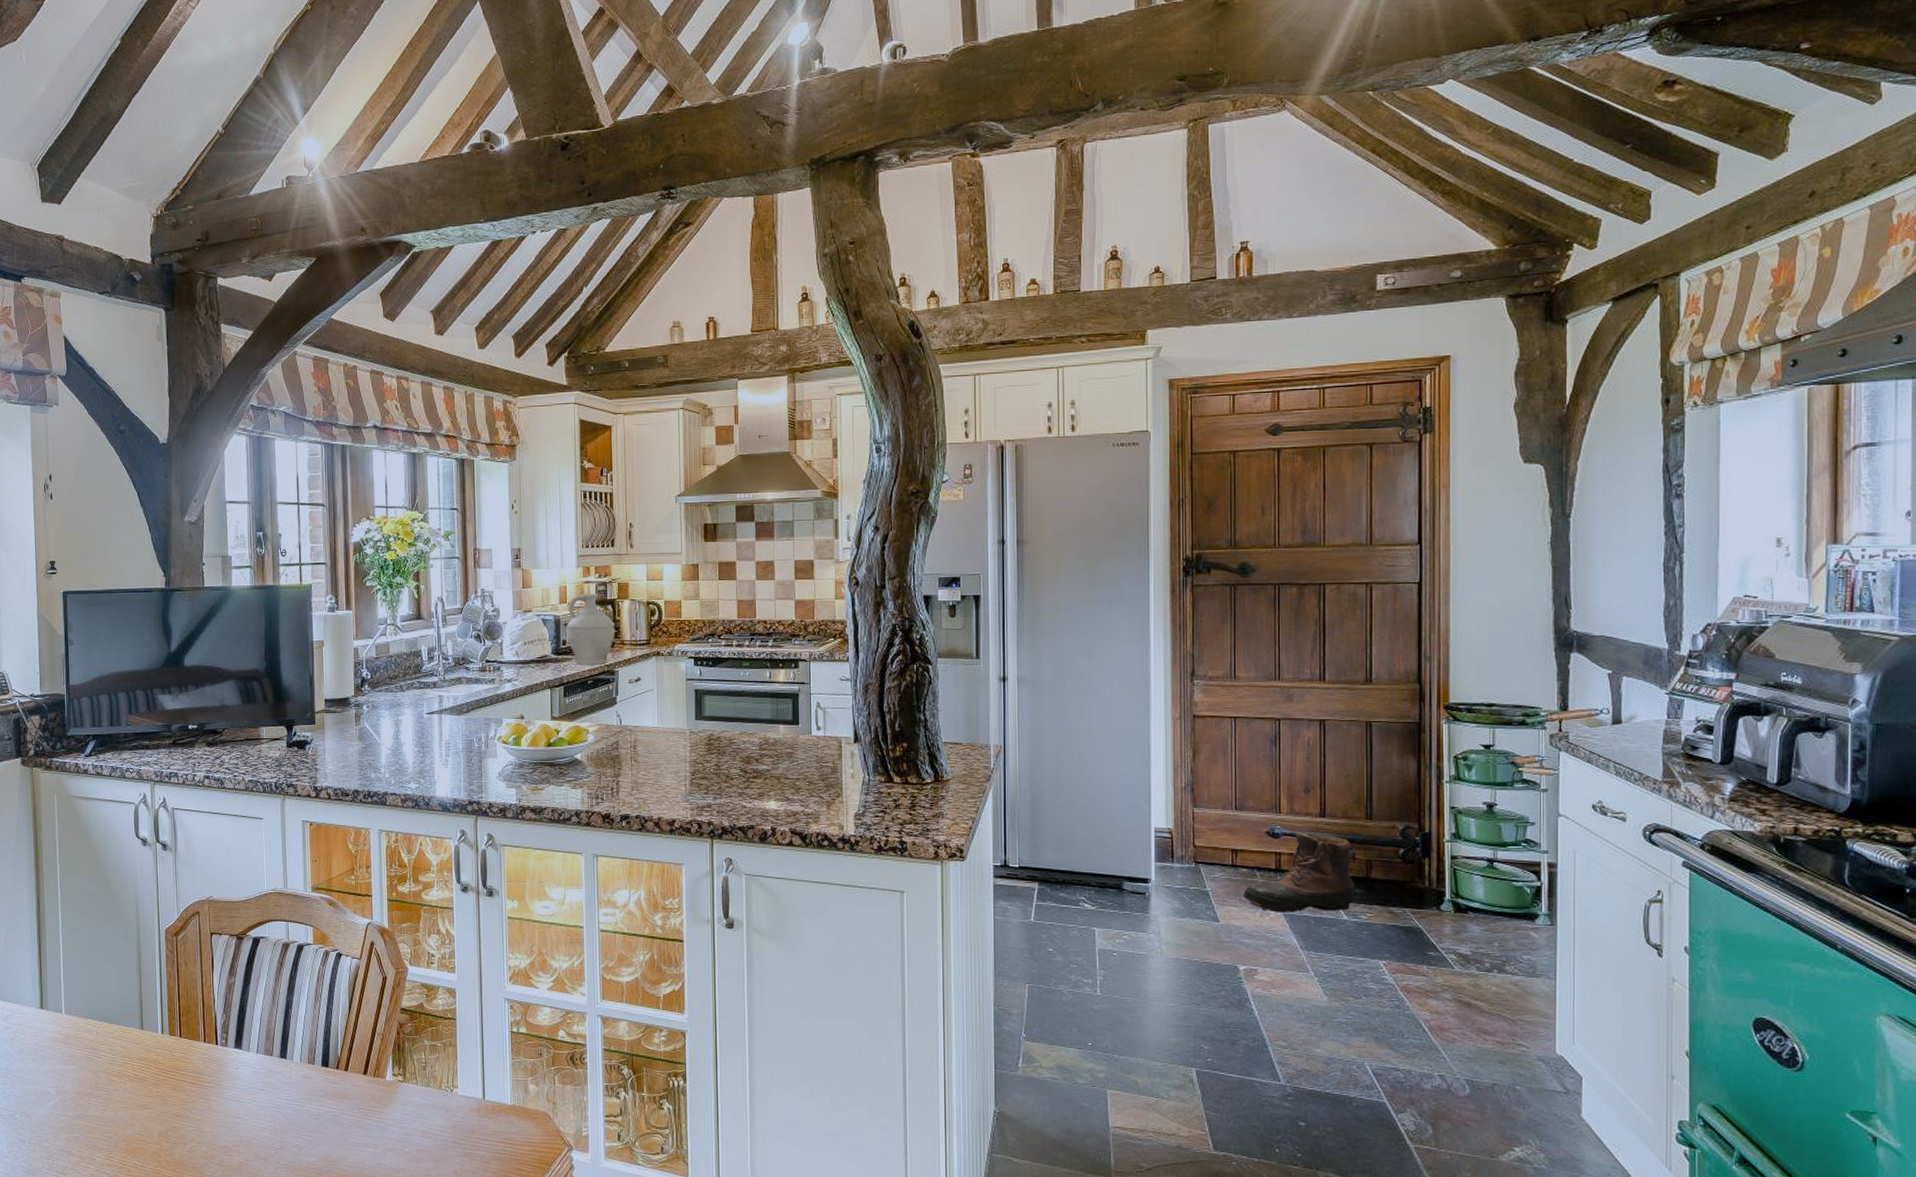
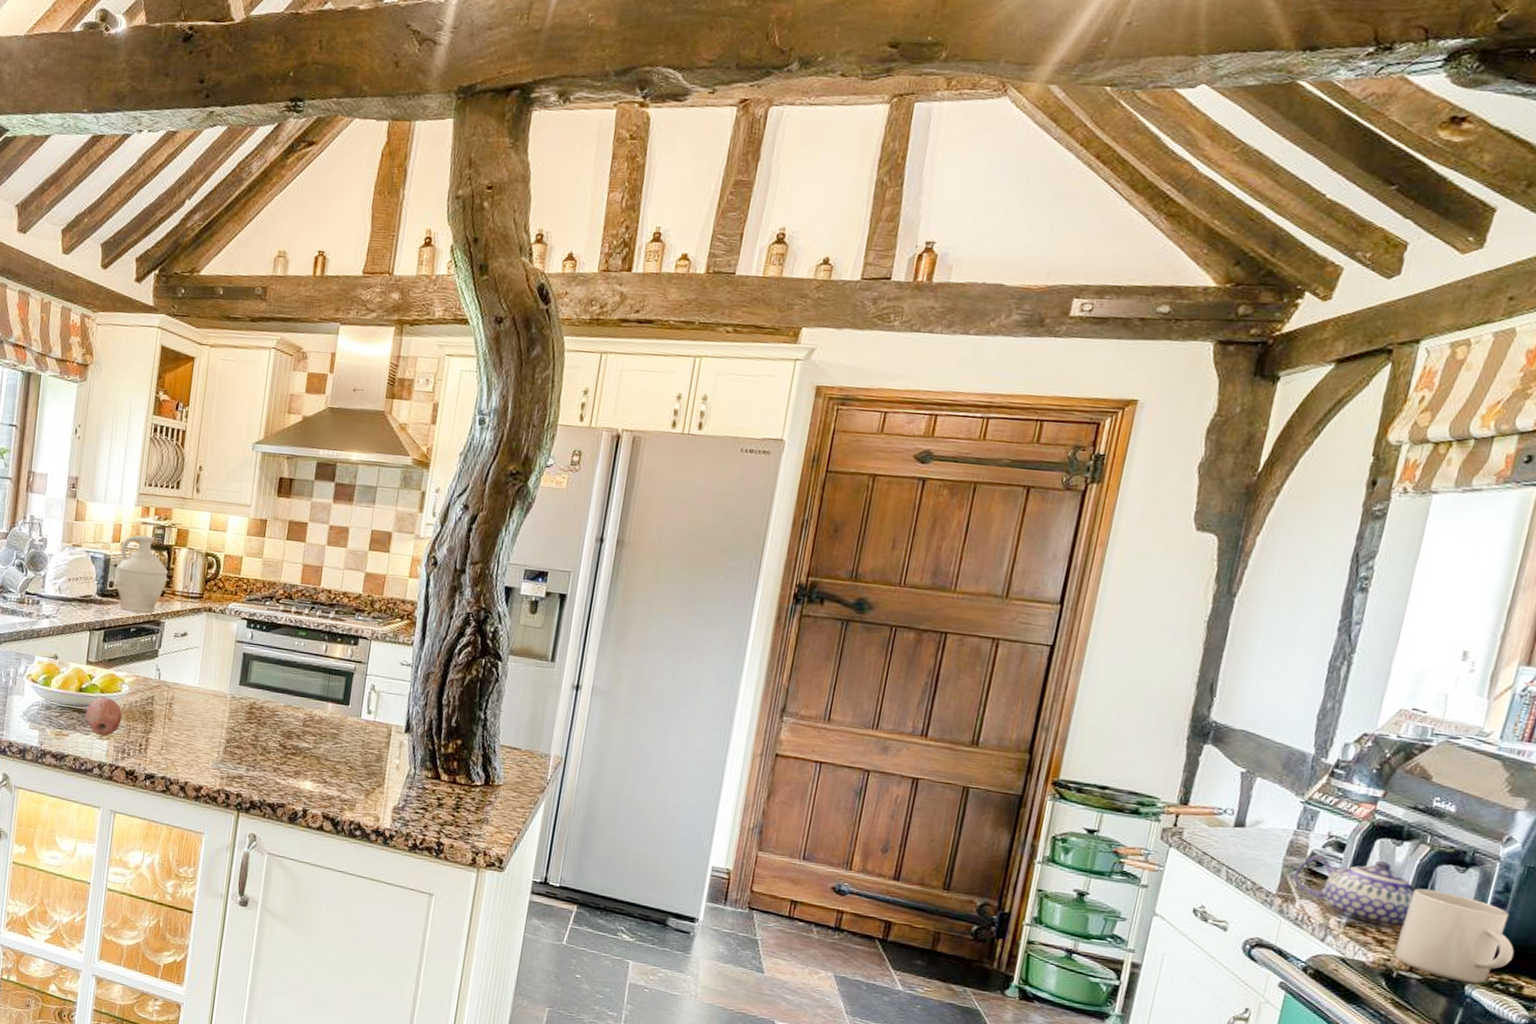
fruit: none [557,749,592,784] -> present [85,697,123,736]
boot: present [1244,833,1357,913] -> none [794,893,925,980]
teapot: none [1674,736,1783,799] -> present [1293,855,1416,930]
cup: none [1777,757,1882,838] -> present [1393,888,1514,985]

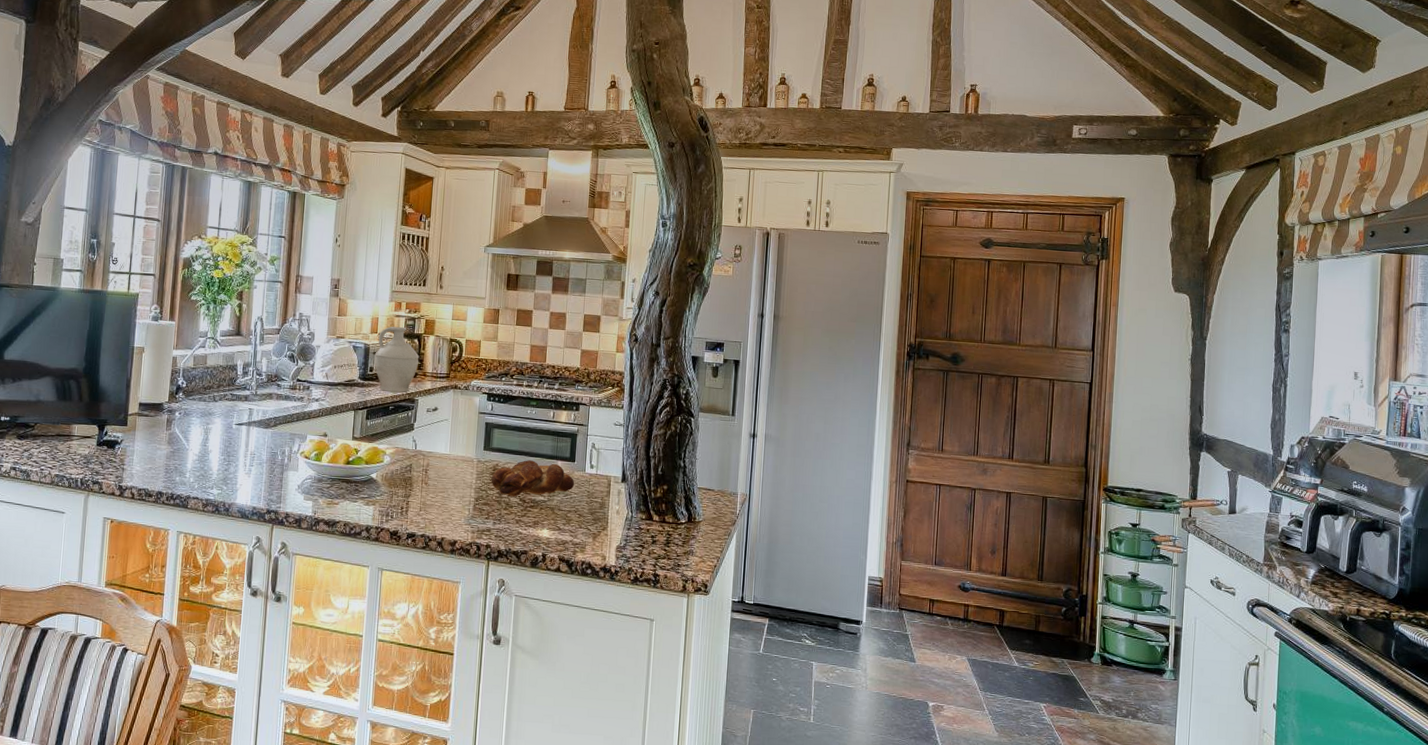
fruit: present [85,697,123,736] -> none [353,468,385,502]
bread loaf: none [246,699,347,741] -> present [491,460,575,497]
teapot: present [1293,855,1416,930] -> none [1272,531,1352,584]
cup: present [1393,888,1514,985] -> none [1345,551,1420,621]

